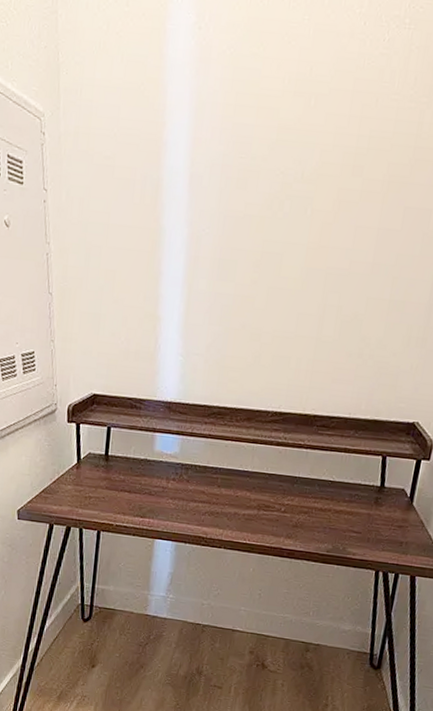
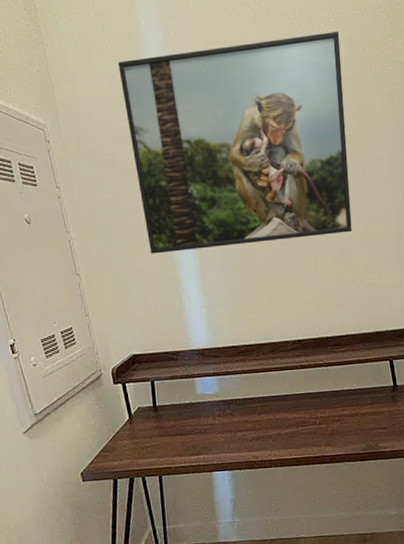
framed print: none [133,36,414,296] -> present [118,31,352,254]

